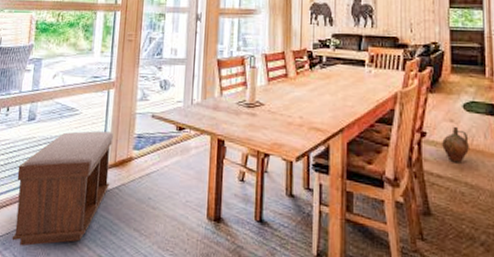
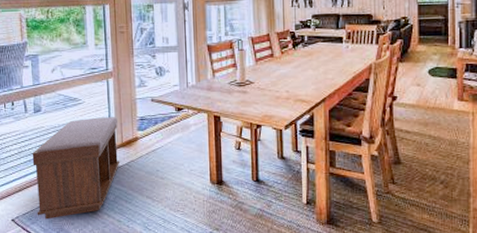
ceramic jug: present [442,126,469,163] -> none [410,89,433,120]

